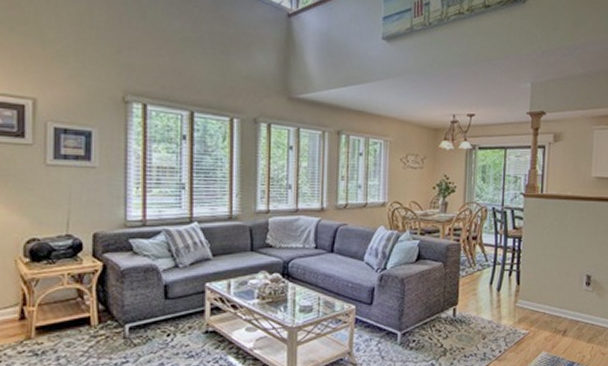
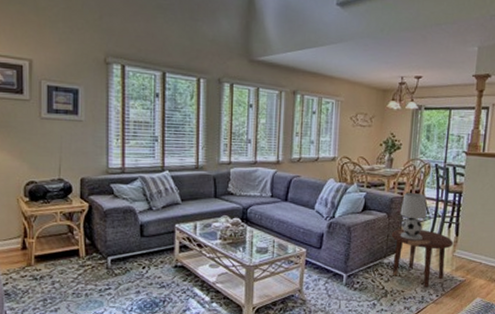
side table: none [448,279,515,343] -> present [391,229,454,288]
table lamp: none [457,239,486,291] -> present [400,193,427,241]

